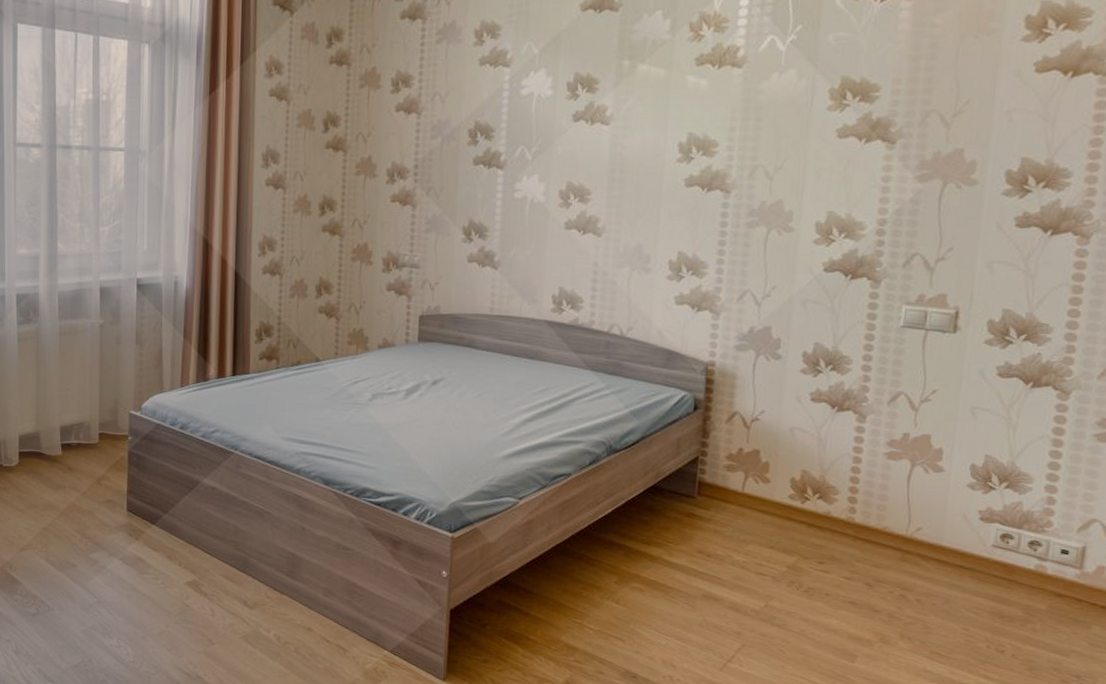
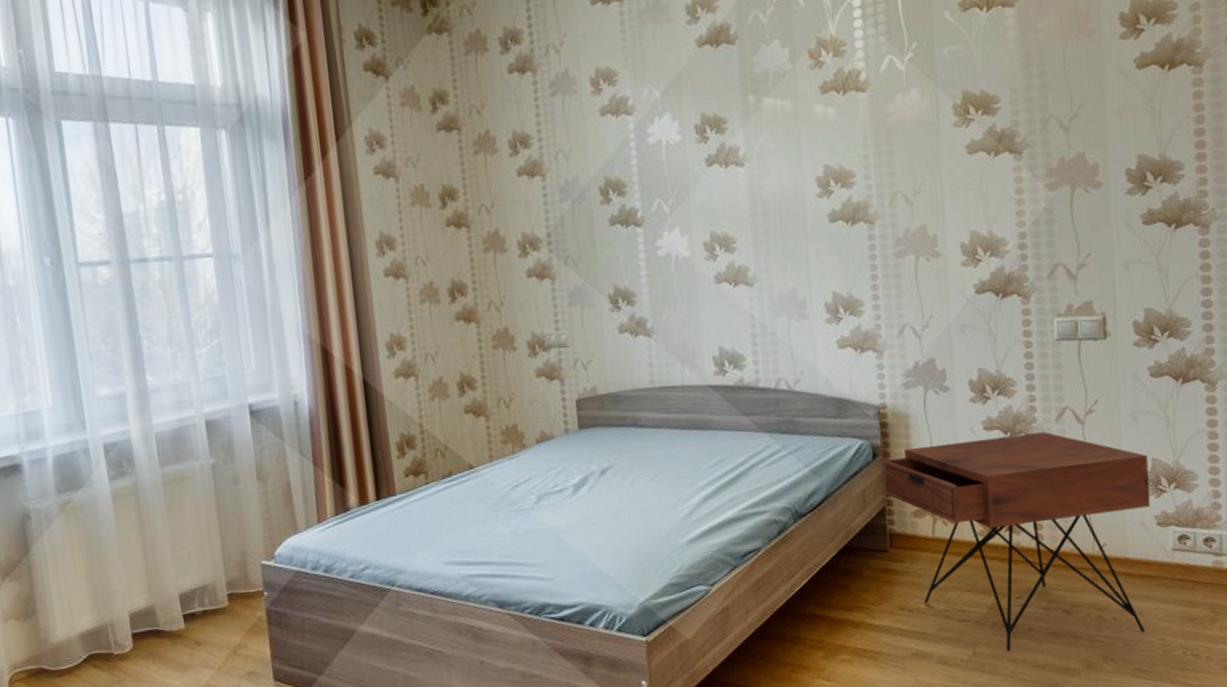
nightstand: none [700,406,982,619] -> present [882,432,1150,653]

